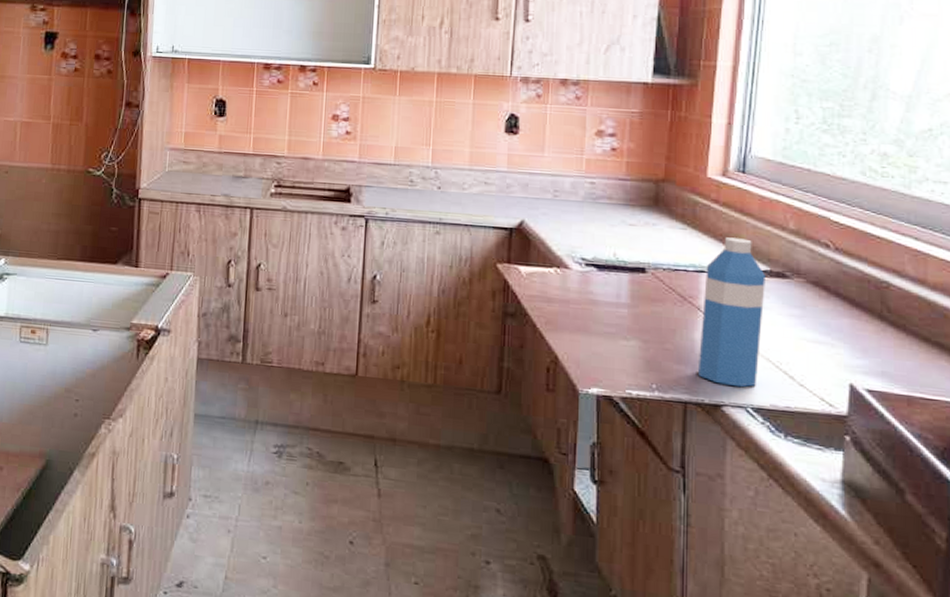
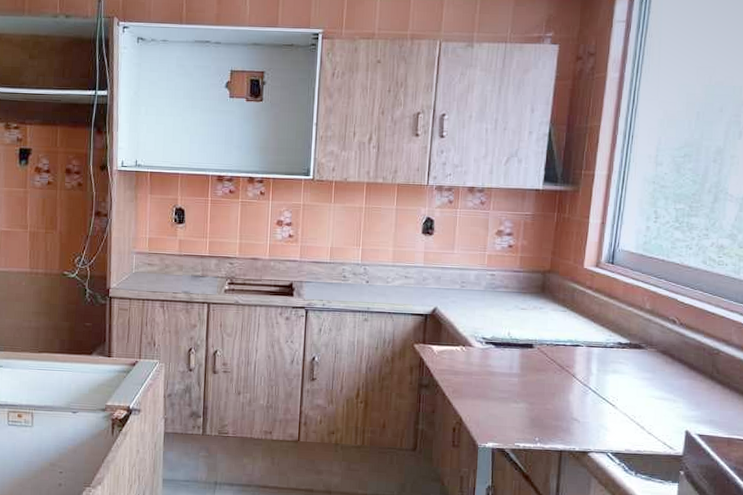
water bottle: present [697,237,765,388] -> none [571,317,626,437]

